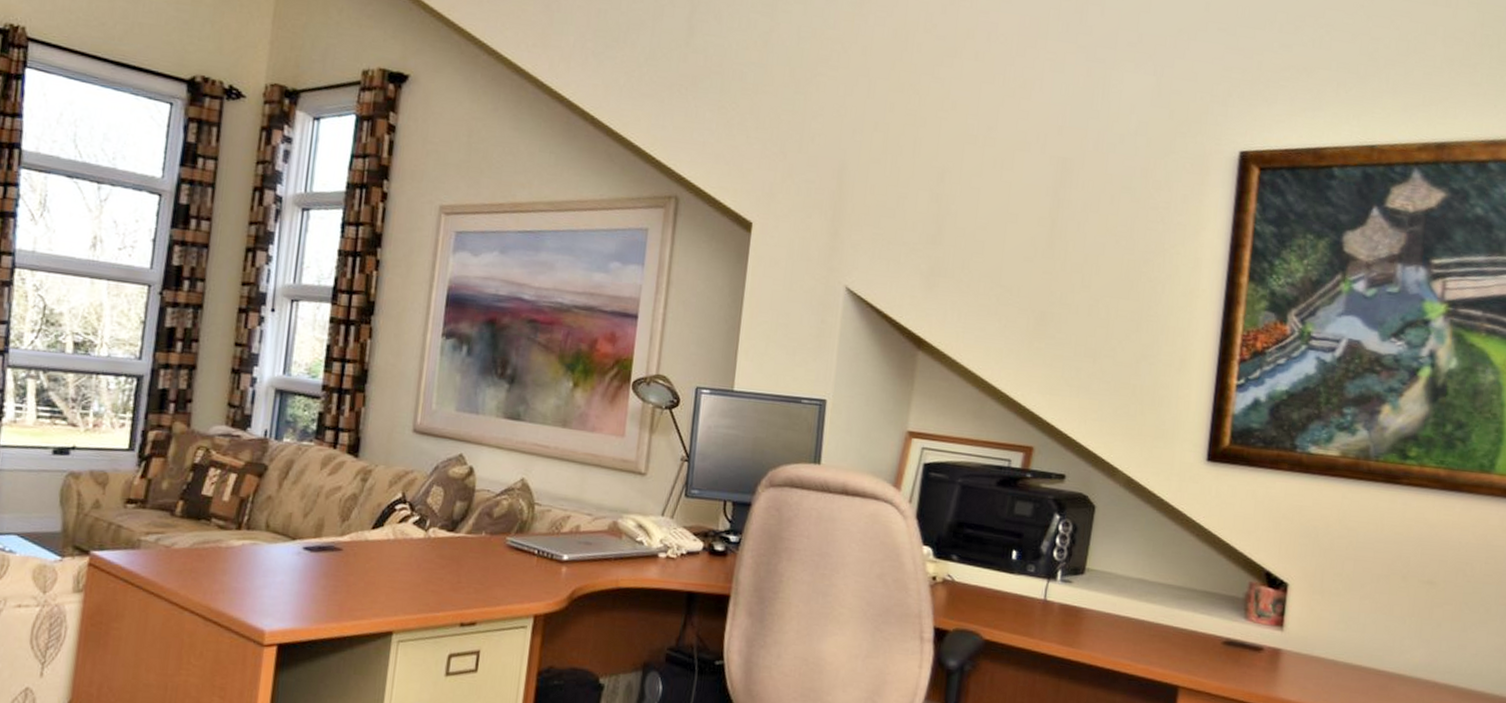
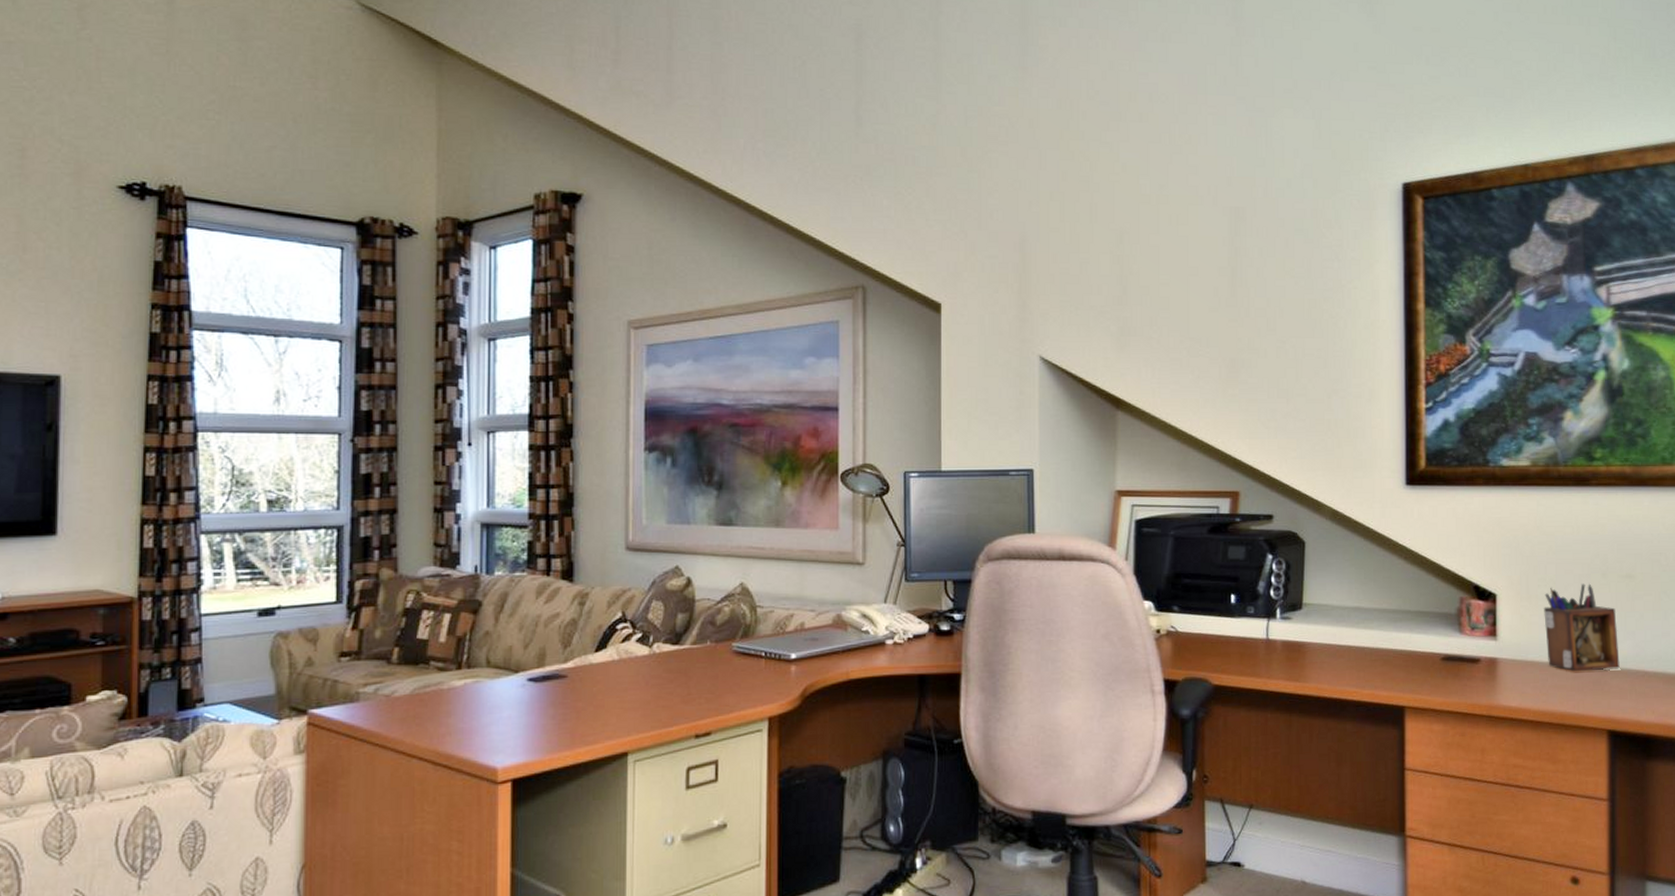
desk organizer: none [1334,583,1412,677] -> present [1544,583,1620,672]

